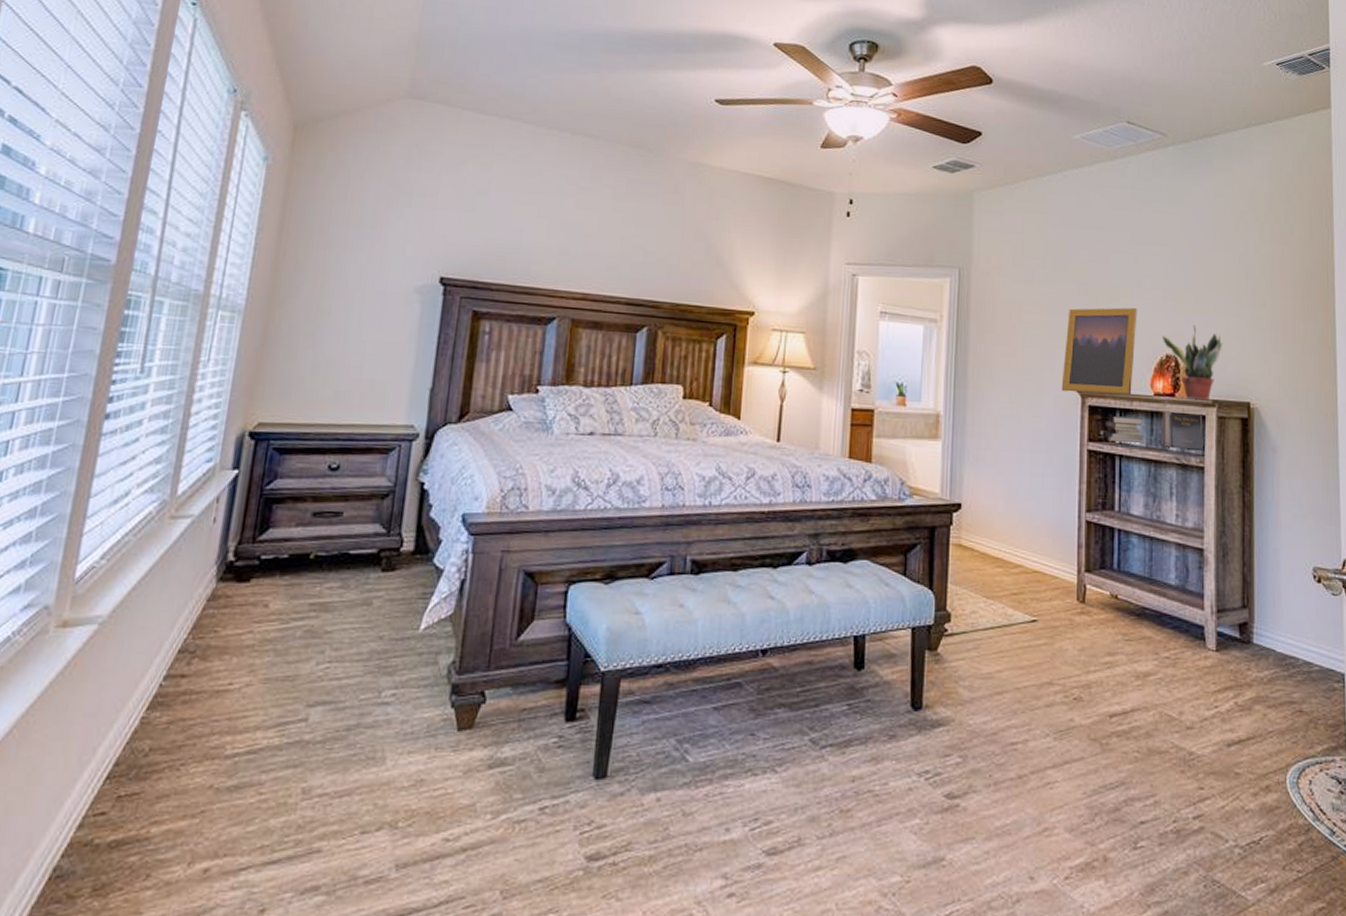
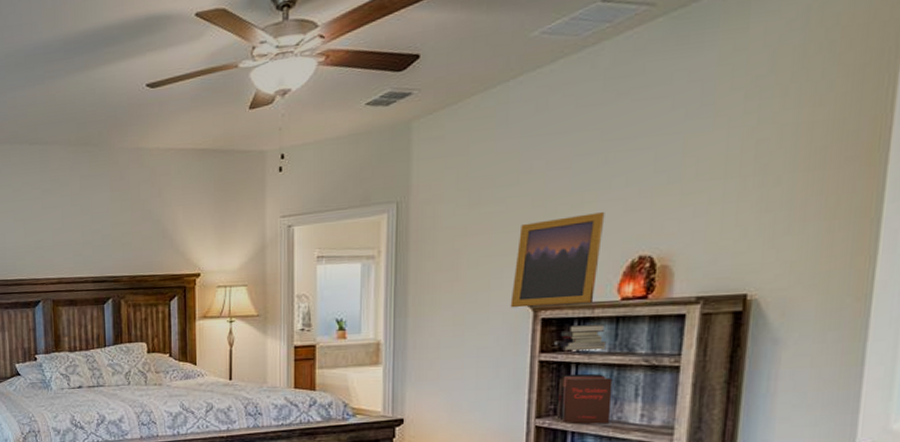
books: none [1104,466,1151,523] -> present [556,374,613,424]
books: present [1162,399,1203,450] -> none [628,300,683,351]
potted plant: present [1163,325,1223,401] -> none [636,220,716,300]

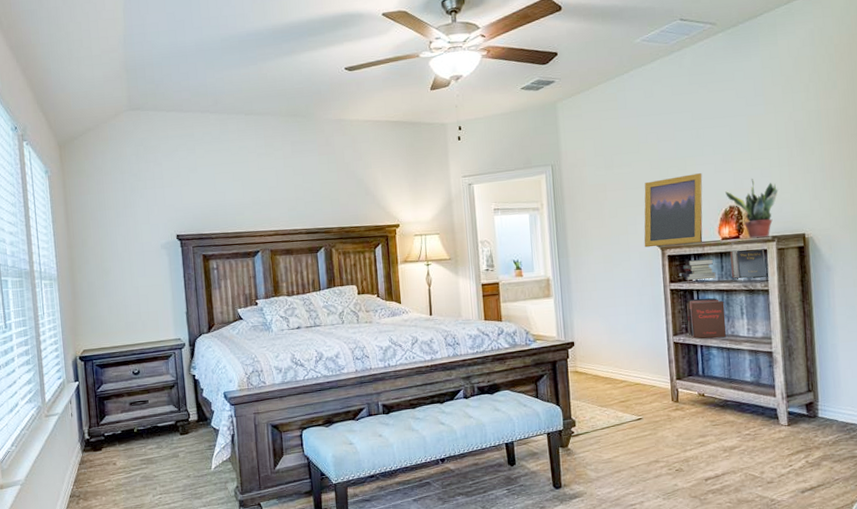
books: none [628,300,683,351] -> present [730,239,767,279]
potted plant: none [636,220,716,300] -> present [725,179,779,239]

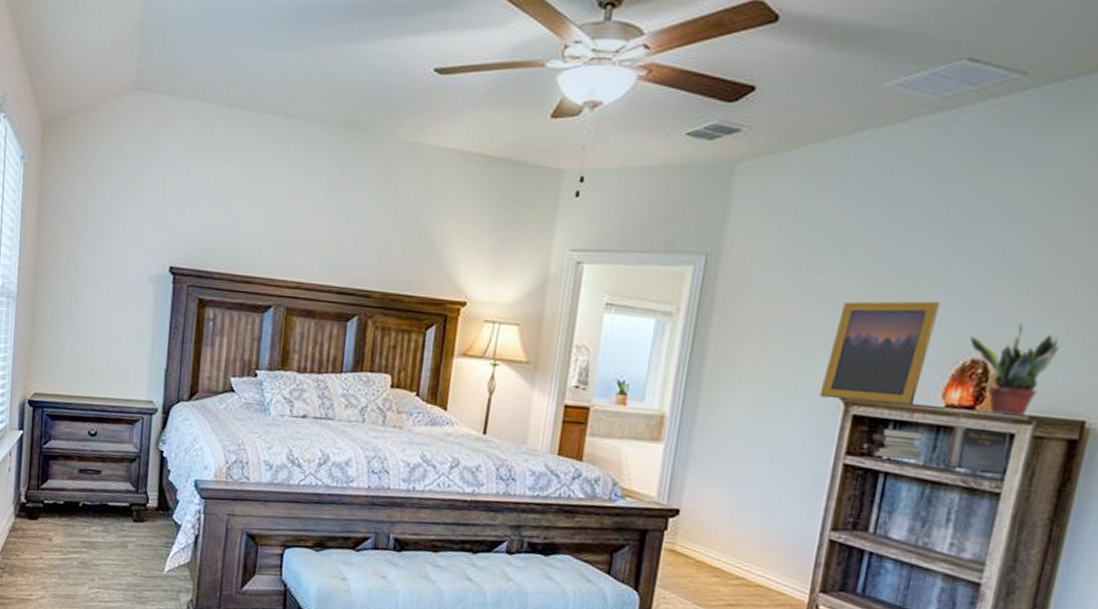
books: present [685,298,726,339] -> none [854,483,924,549]

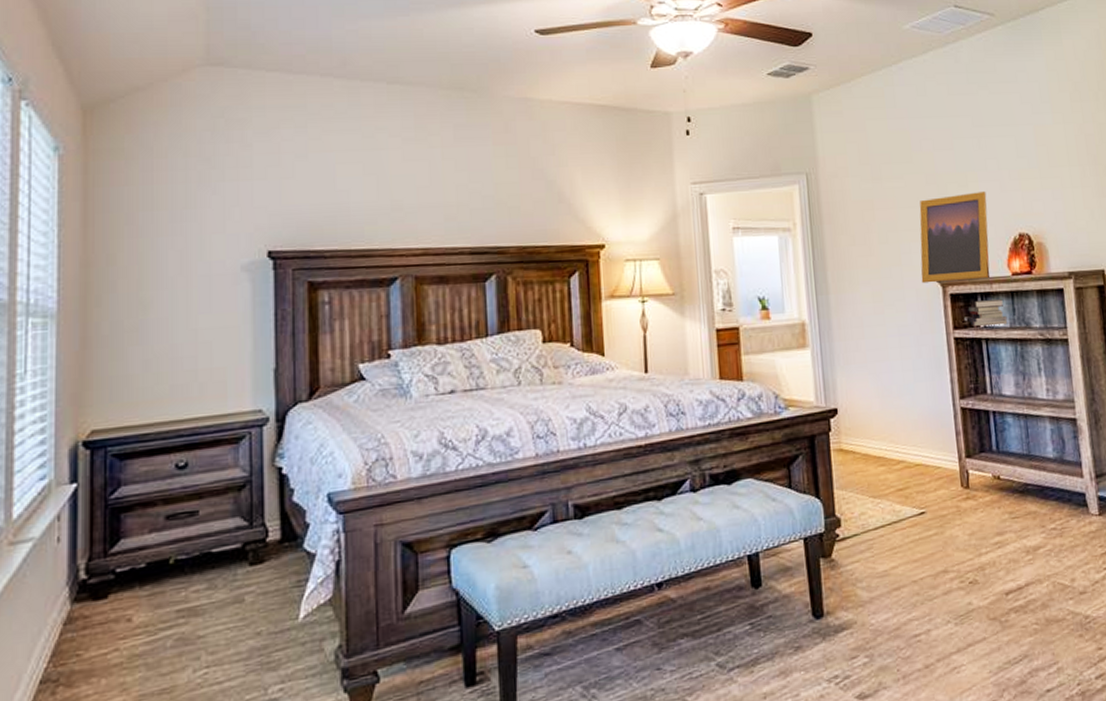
books: present [945,412,1013,474] -> none [1022,275,1065,325]
potted plant: present [970,324,1060,416] -> none [1013,201,1073,275]

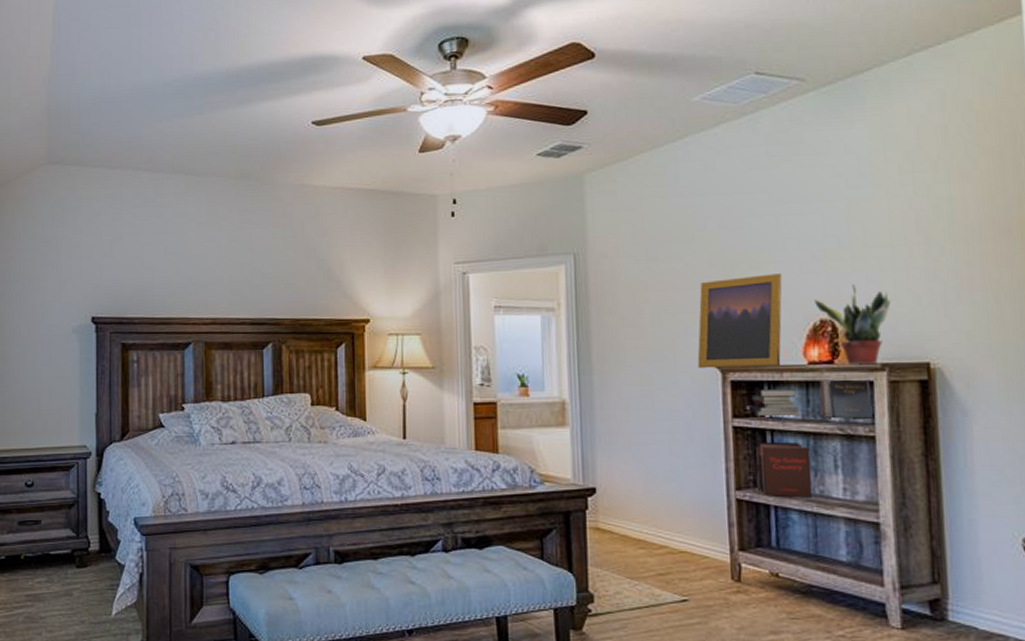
books: none [972,349,1022,403] -> present [754,441,813,498]
potted plant: none [1013,201,1073,275] -> present [815,285,891,365]
books: none [1022,275,1065,325] -> present [820,366,873,419]

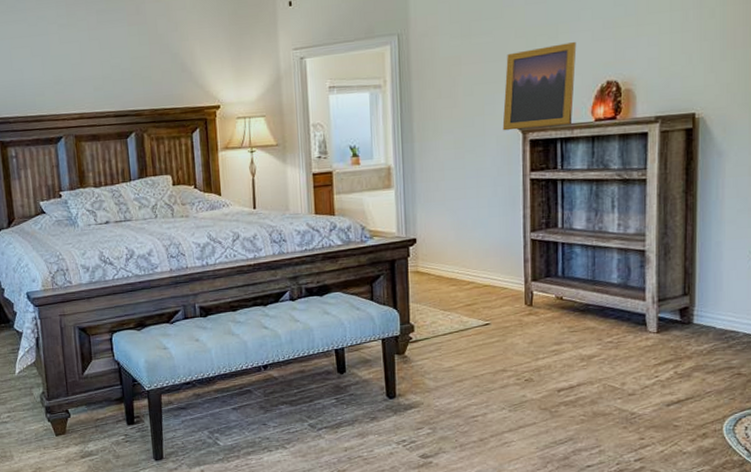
books: present [746,388,799,417] -> none [542,142,586,169]
books: present [754,441,813,498] -> none [547,189,593,236]
potted plant: present [815,285,891,365] -> none [603,48,667,120]
books: present [820,366,873,419] -> none [603,120,645,167]

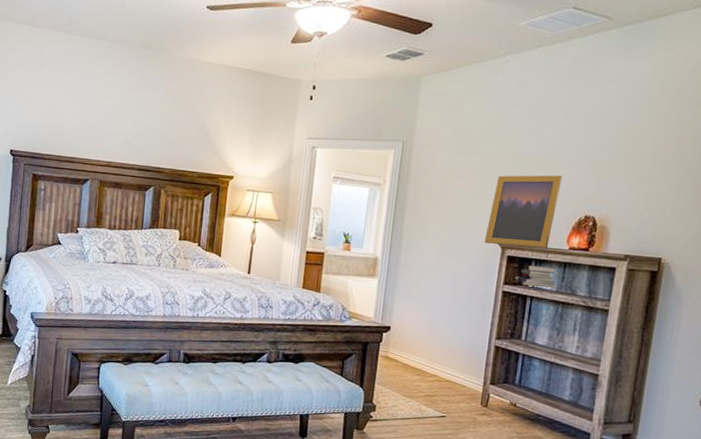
books: none [542,142,586,169] -> present [516,264,556,289]

